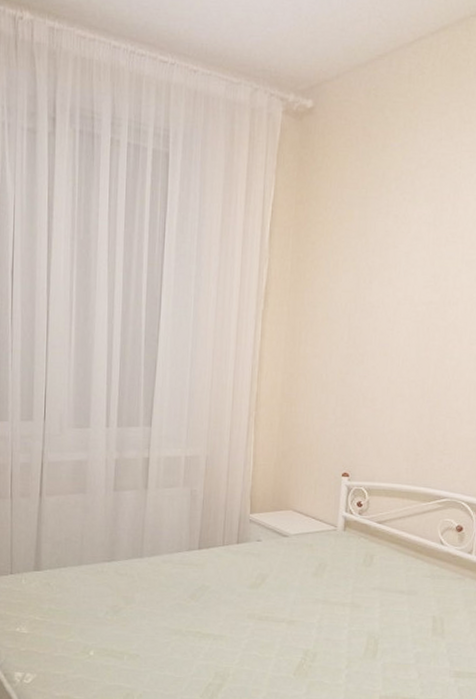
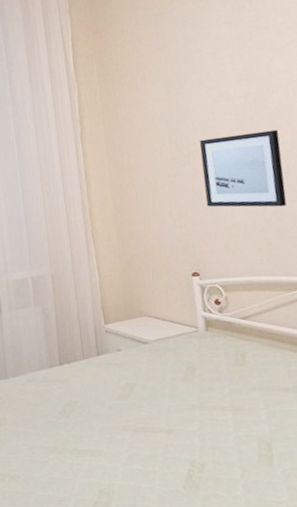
wall art: none [369,340,449,420] -> present [199,129,287,208]

